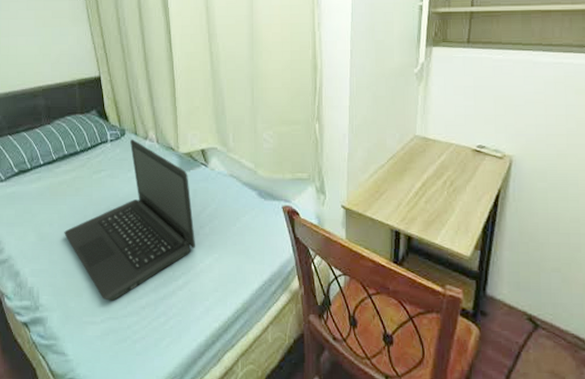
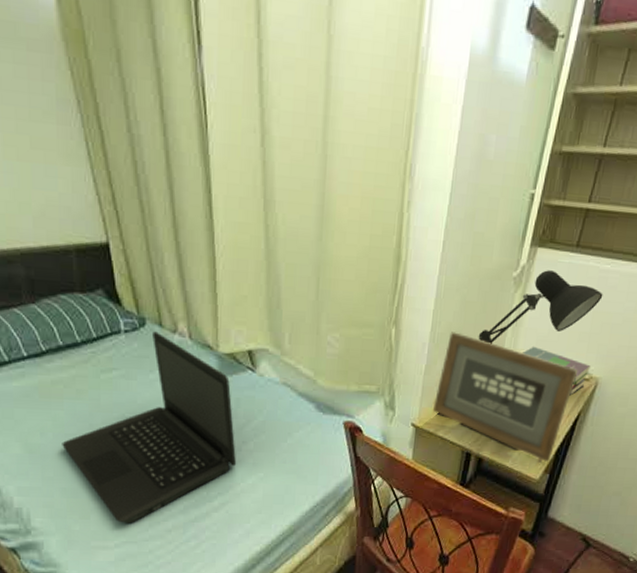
picture frame: none [358,123,490,238] -> present [432,332,578,462]
desk lamp: none [391,65,501,131] -> present [478,270,603,344]
books: none [434,130,502,174] -> present [522,346,591,396]

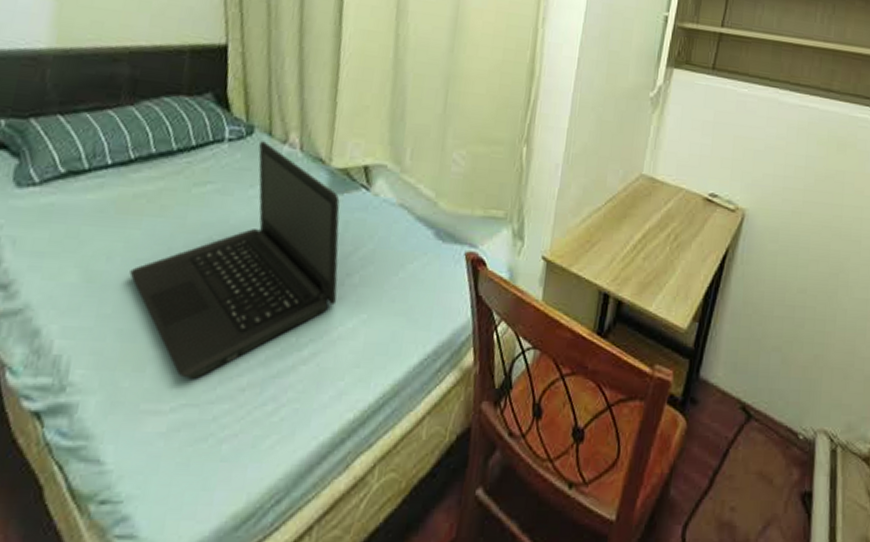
picture frame: present [432,332,578,462] -> none [565,153,723,307]
desk lamp: present [478,270,603,344] -> none [615,91,743,168]
books: present [522,346,591,396] -> none [663,171,736,229]

